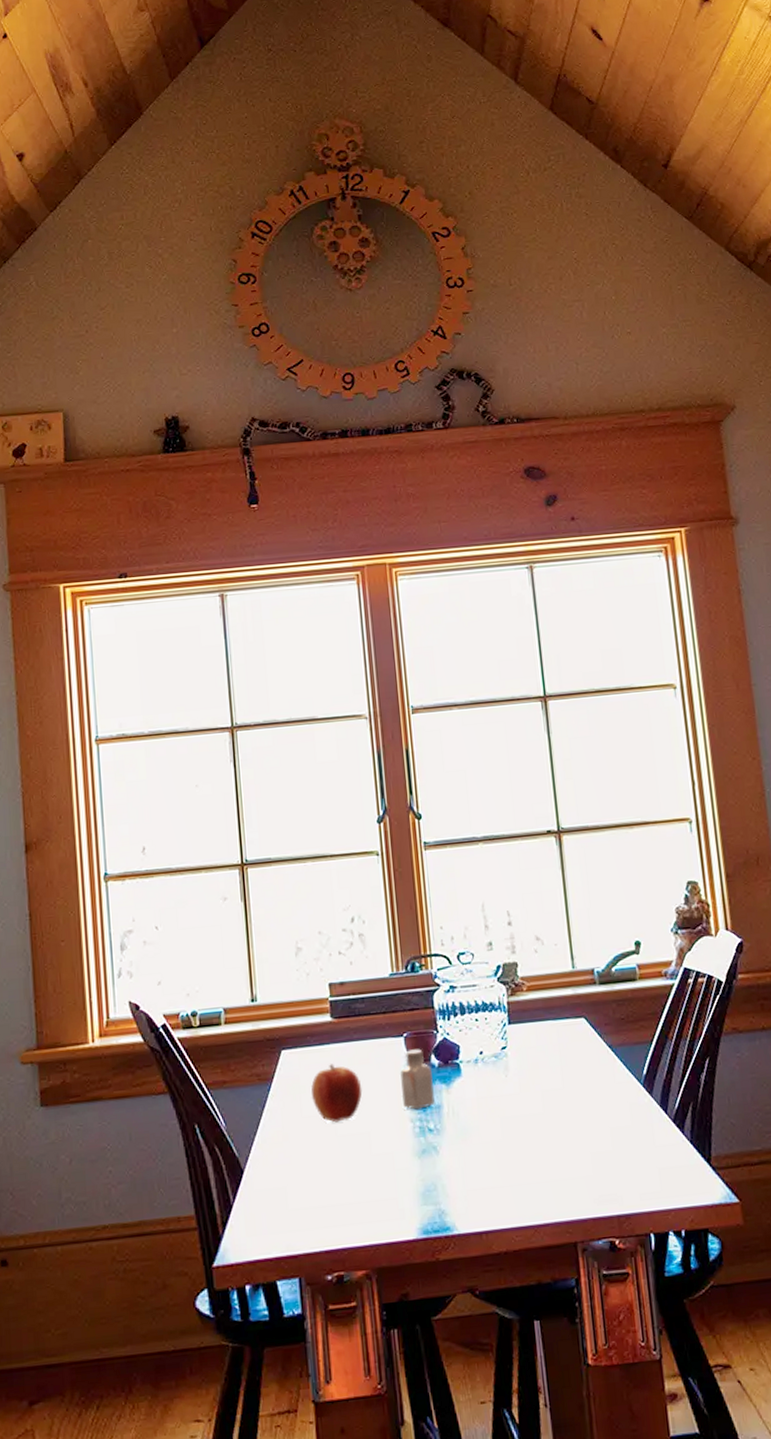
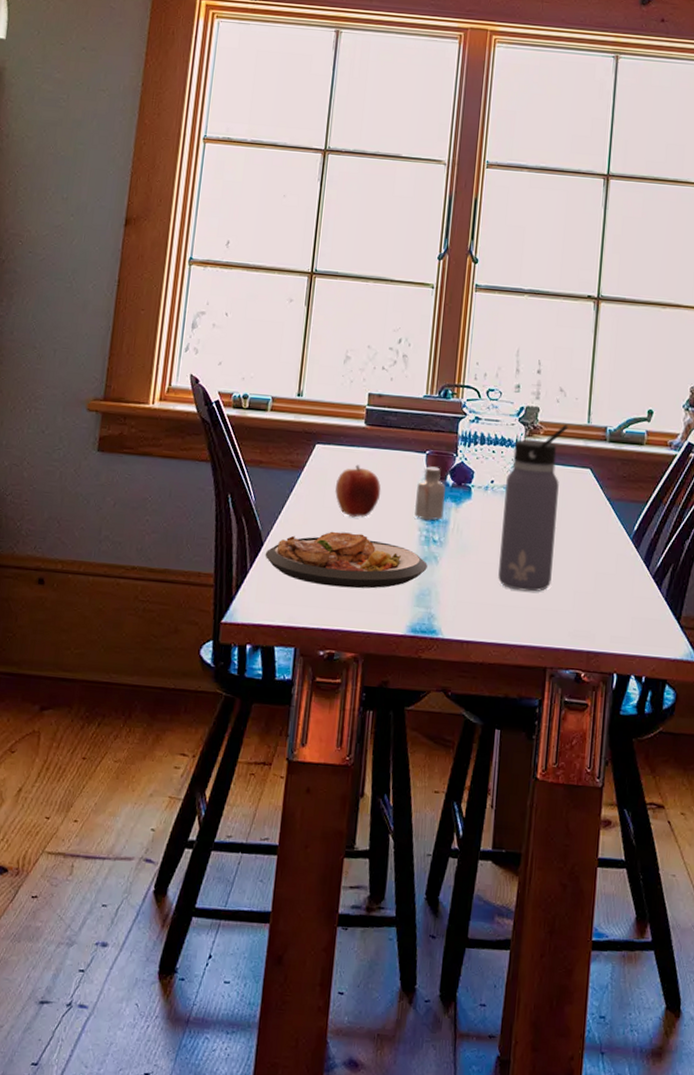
plate: none [247,1138,428,1204] -> present [265,531,427,589]
water bottle: none [496,975,565,1165] -> present [498,424,568,592]

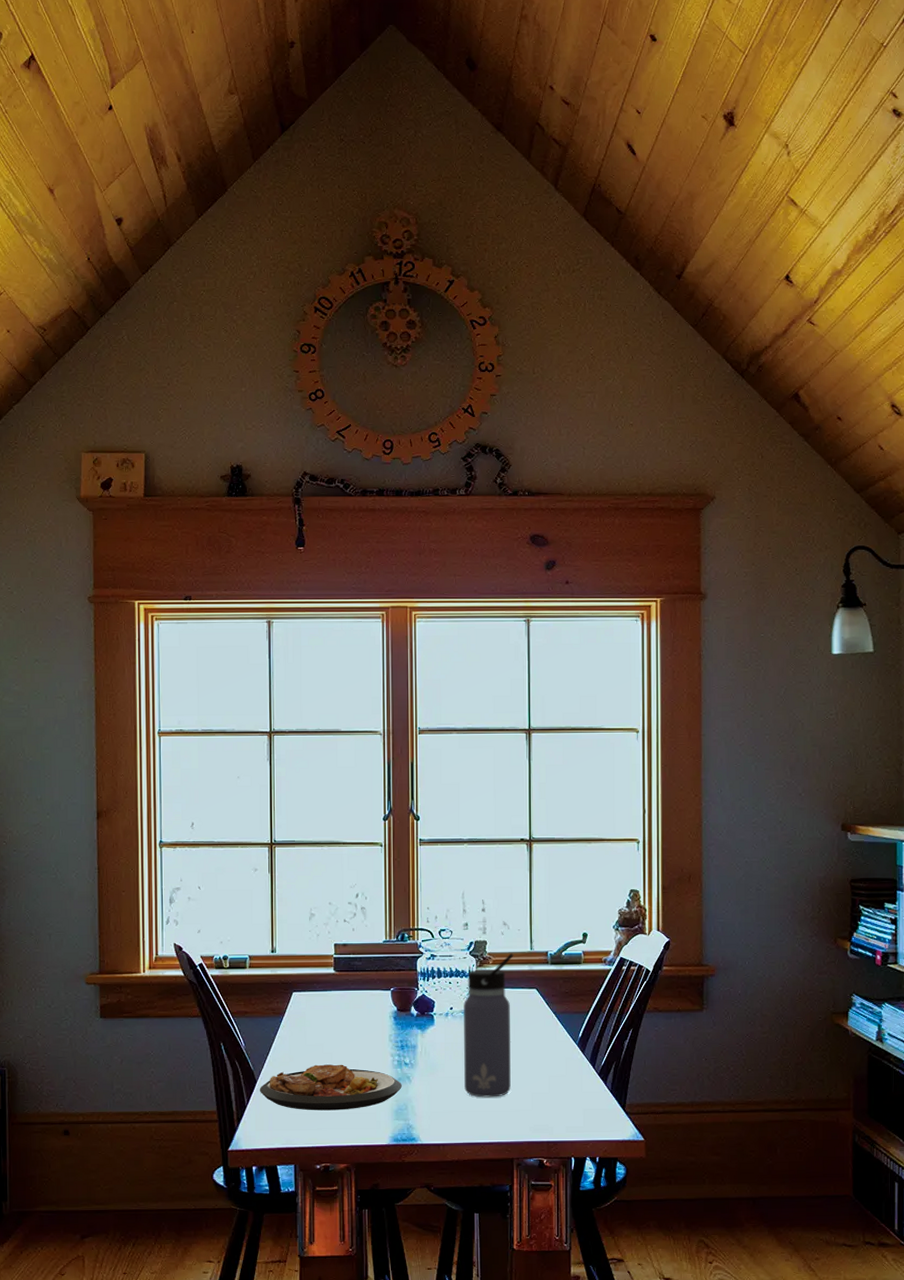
apple: present [334,465,381,518] -> none [314,1006,355,1051]
saltshaker: present [414,466,446,521] -> none [385,1001,411,1047]

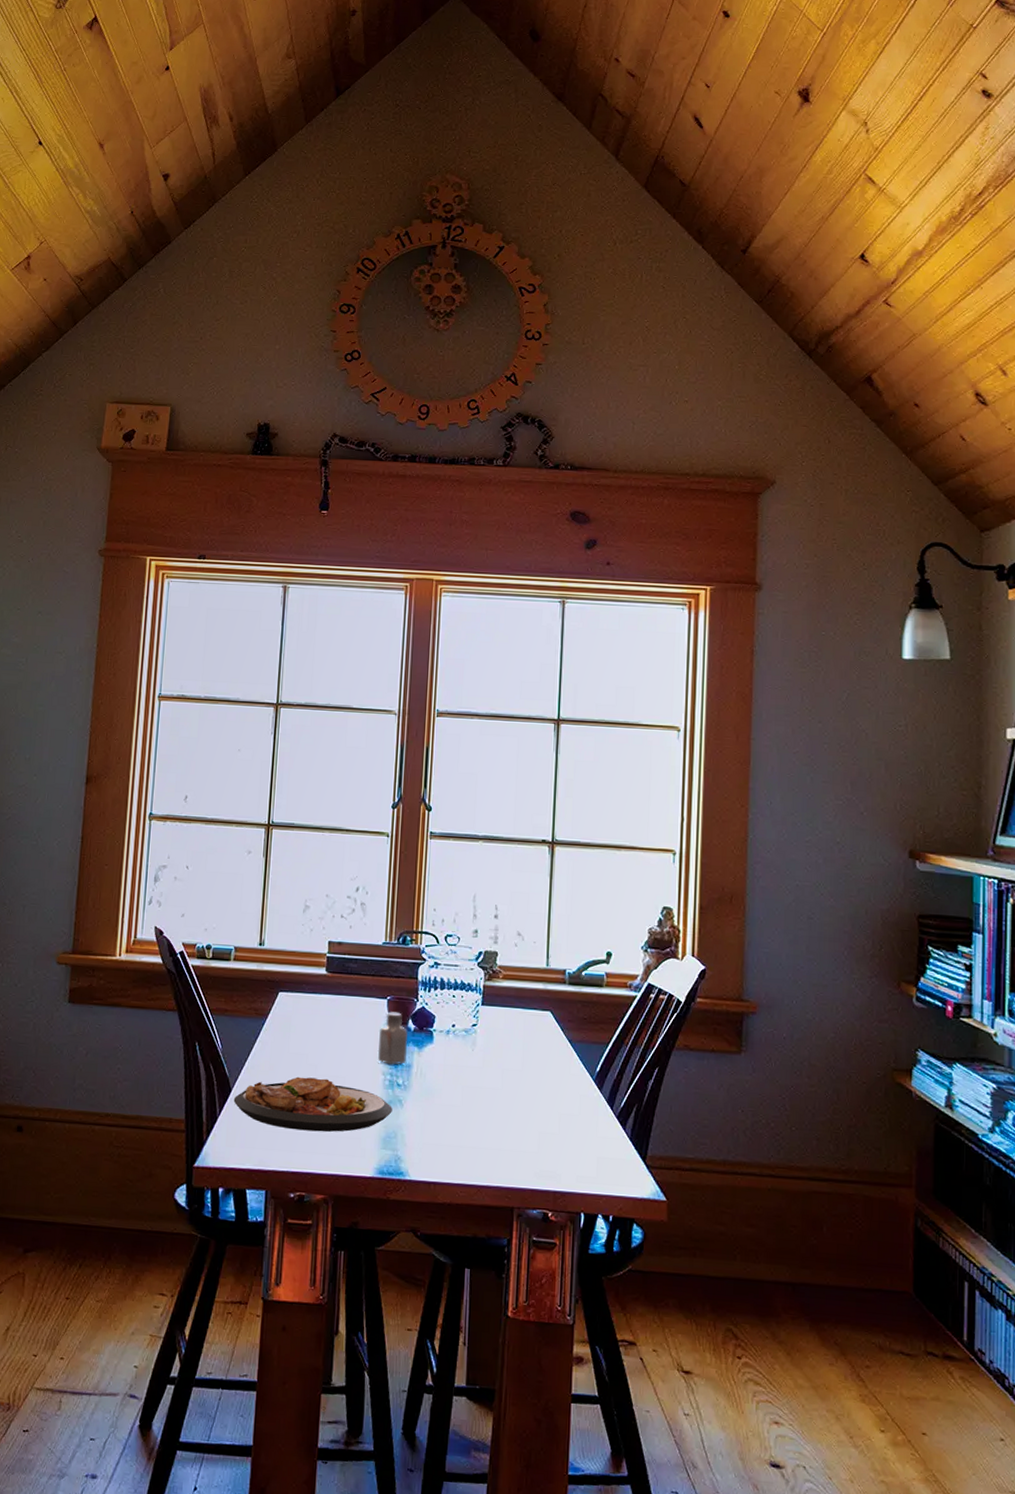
saltshaker: none [385,1001,411,1047] -> present [377,1011,408,1065]
water bottle: present [464,953,514,1098] -> none [463,968,527,1134]

